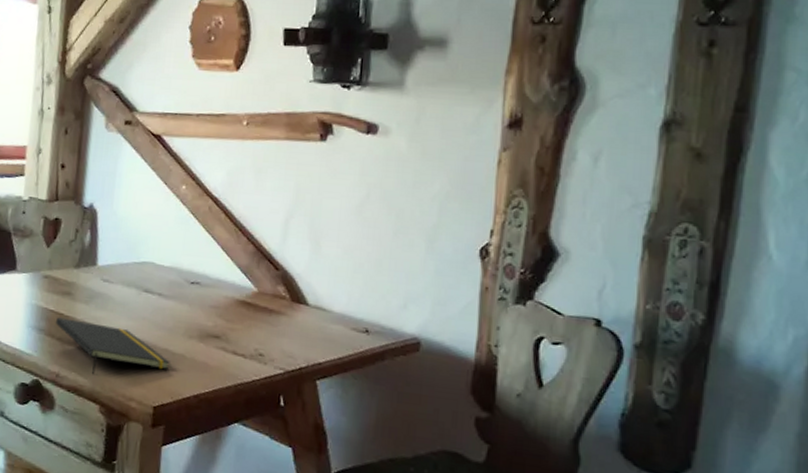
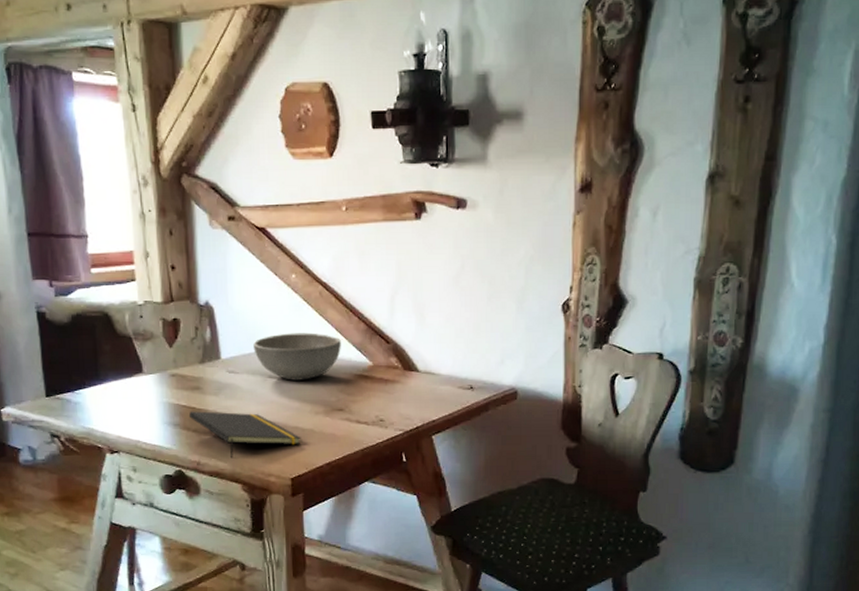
bowl: none [132,246,226,300] -> present [253,332,341,381]

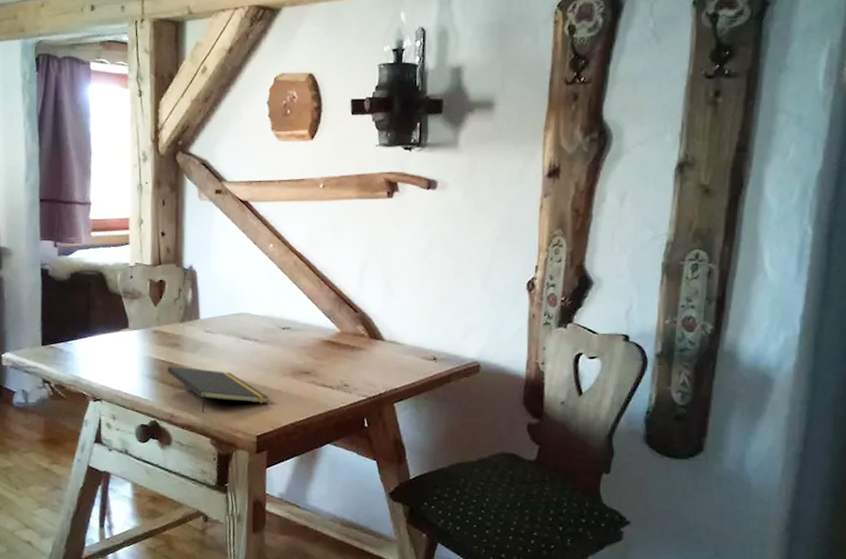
bowl: present [253,332,341,381] -> none [230,298,312,343]

